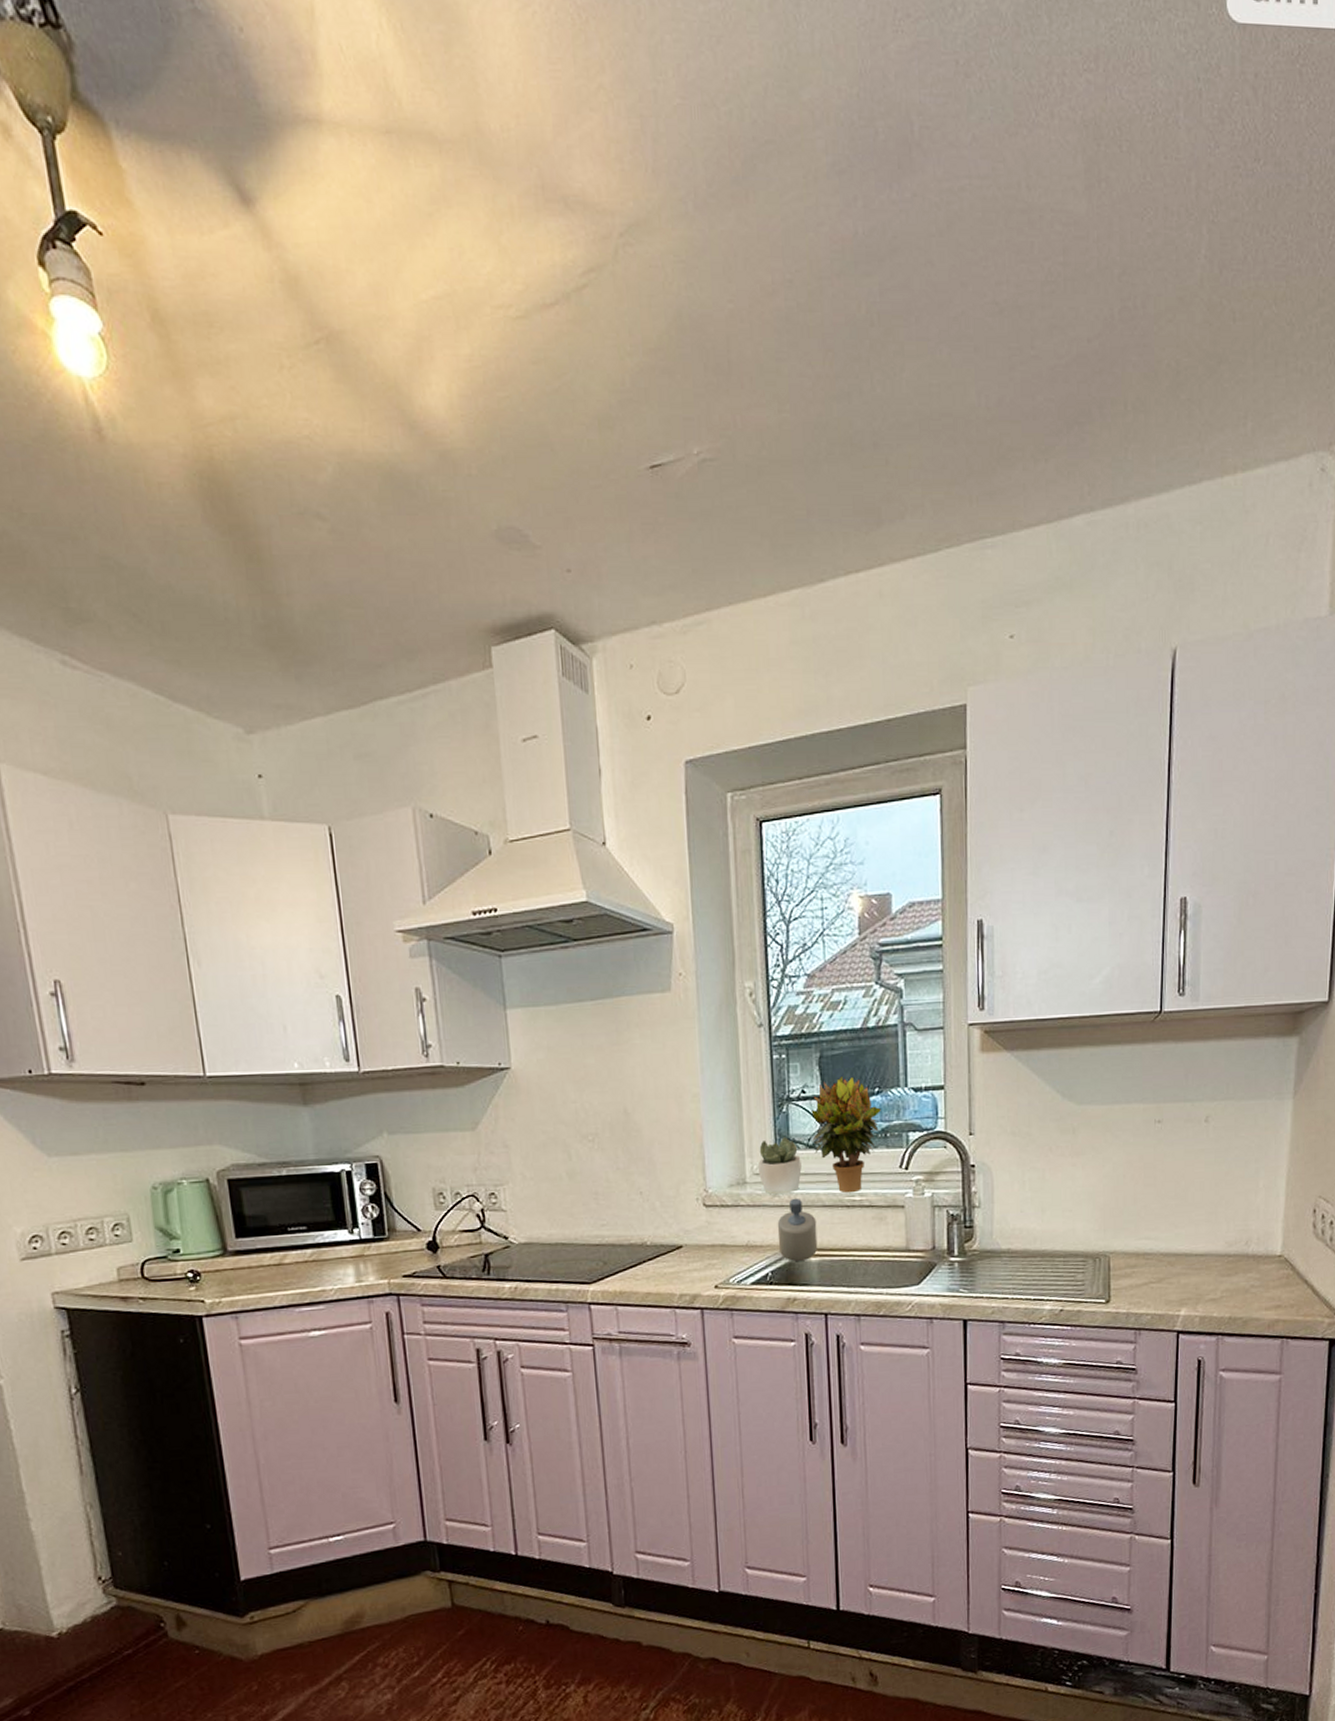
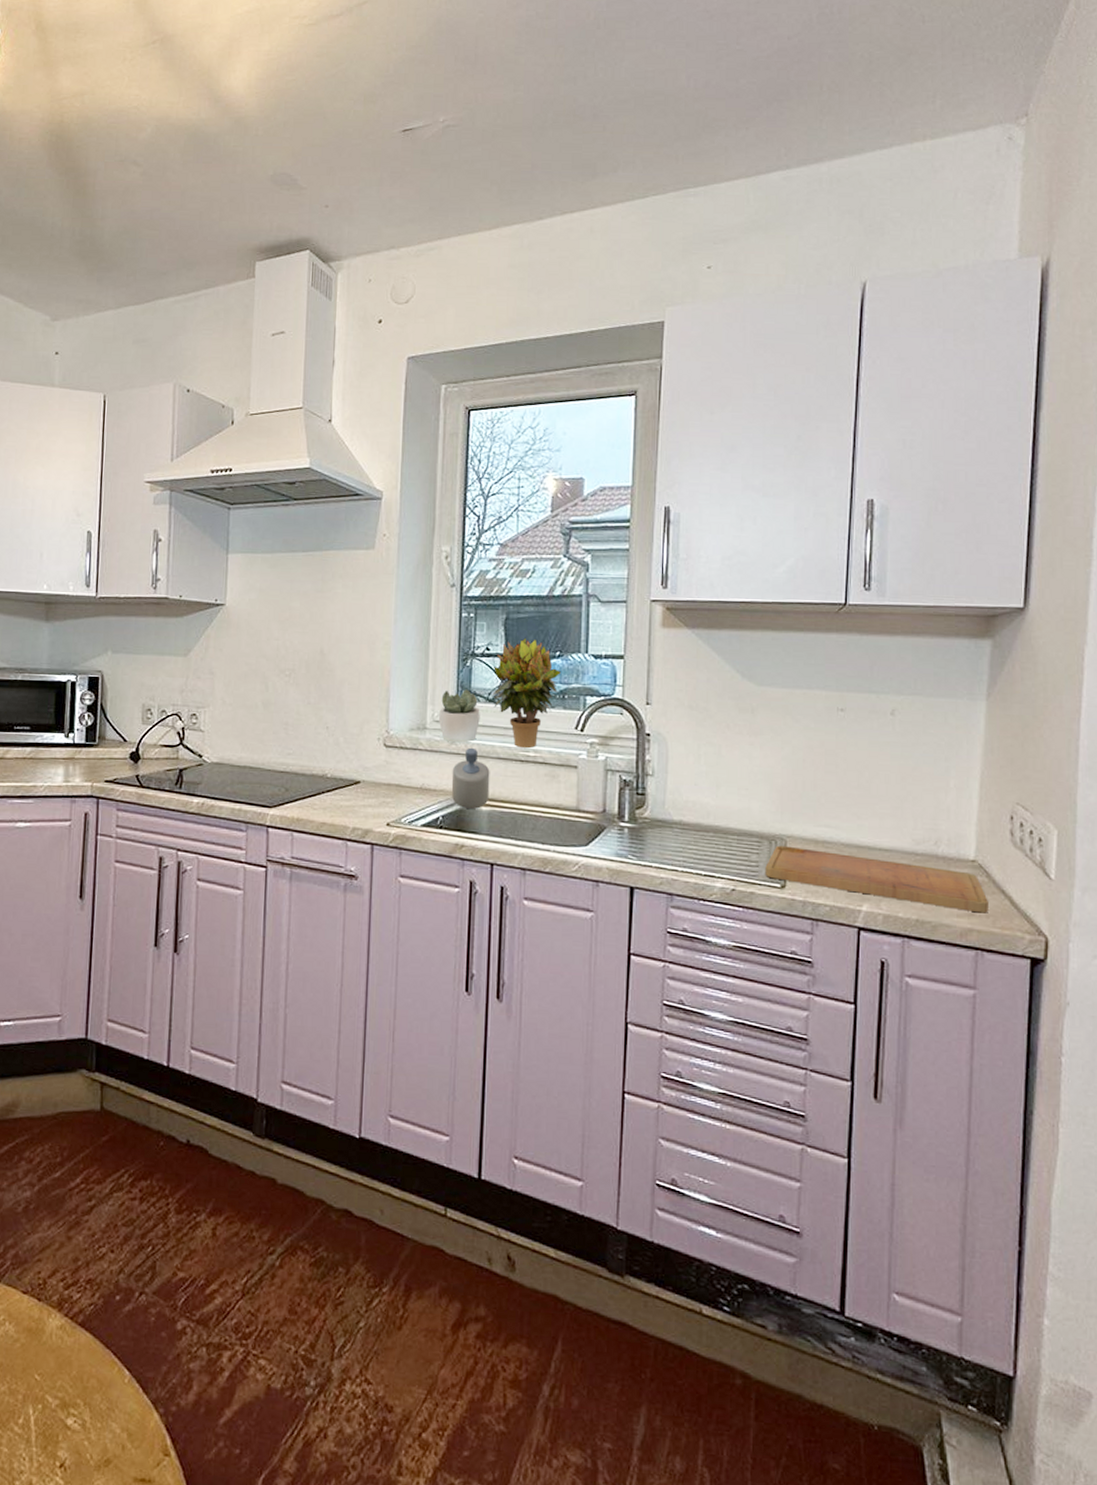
cutting board: none [1090,1261,1293,1304] -> present [765,845,988,913]

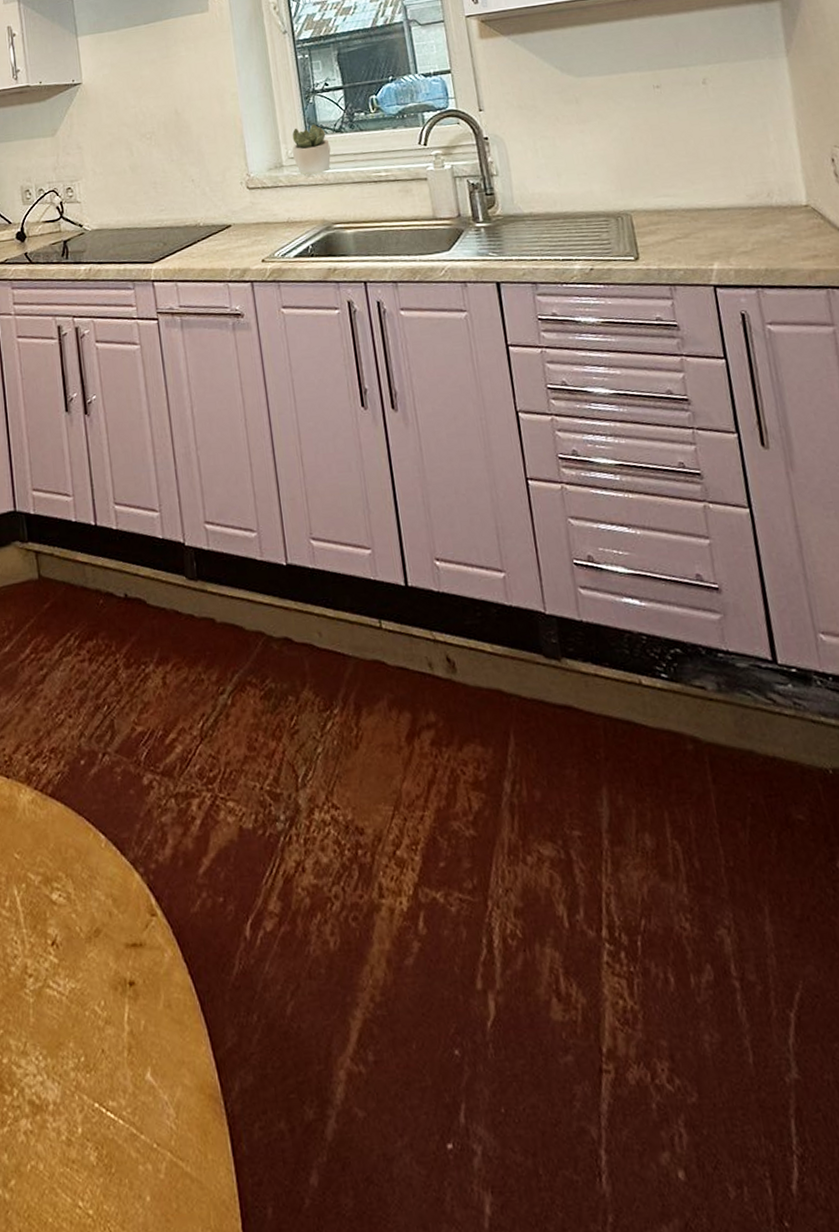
soap dispenser: present [451,747,490,809] -> none [313,176,352,234]
potted plant: present [491,637,561,749] -> none [334,68,398,171]
cutting board: present [765,845,988,913] -> none [616,217,830,254]

